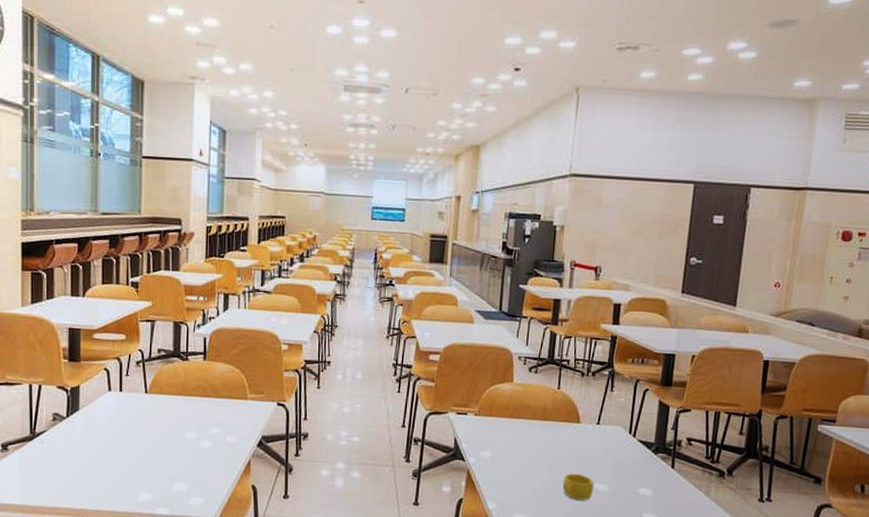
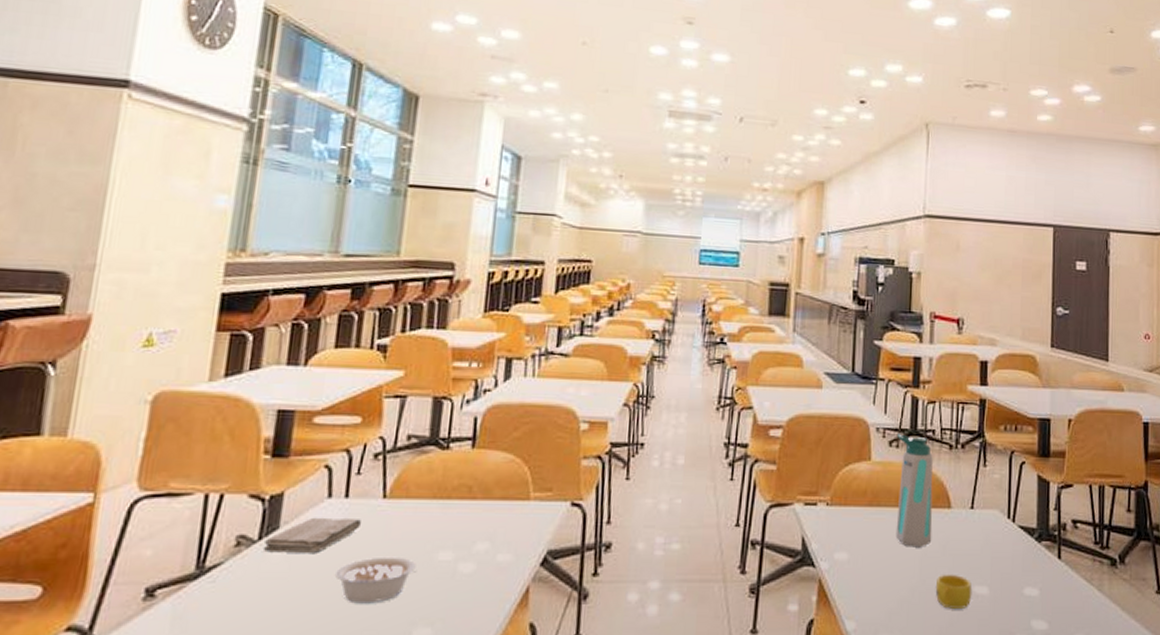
washcloth: none [70,404,133,428] -> present [263,517,362,553]
legume: none [118,433,173,464] -> present [334,556,417,604]
water bottle: none [531,362,567,452] -> present [895,434,933,547]

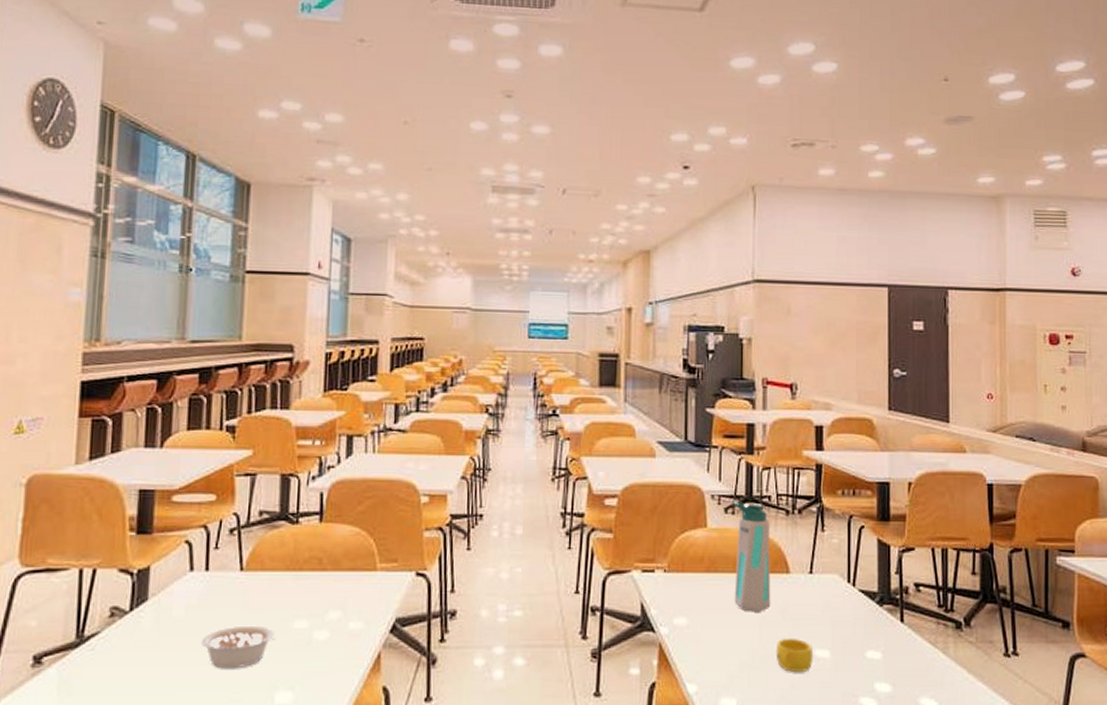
washcloth: present [263,517,362,553] -> none [134,589,223,622]

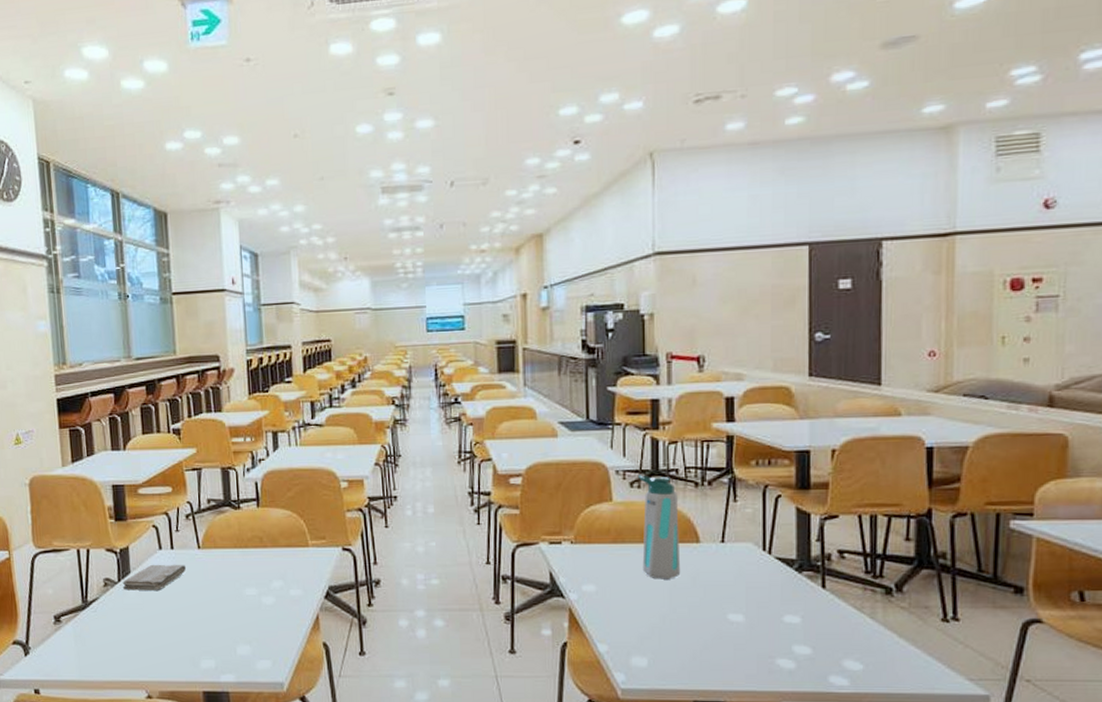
washcloth: none [134,589,223,622] -> present [122,564,187,591]
legume: present [200,625,276,669] -> none [174,592,232,627]
cup: present [776,638,814,672] -> none [687,603,727,634]

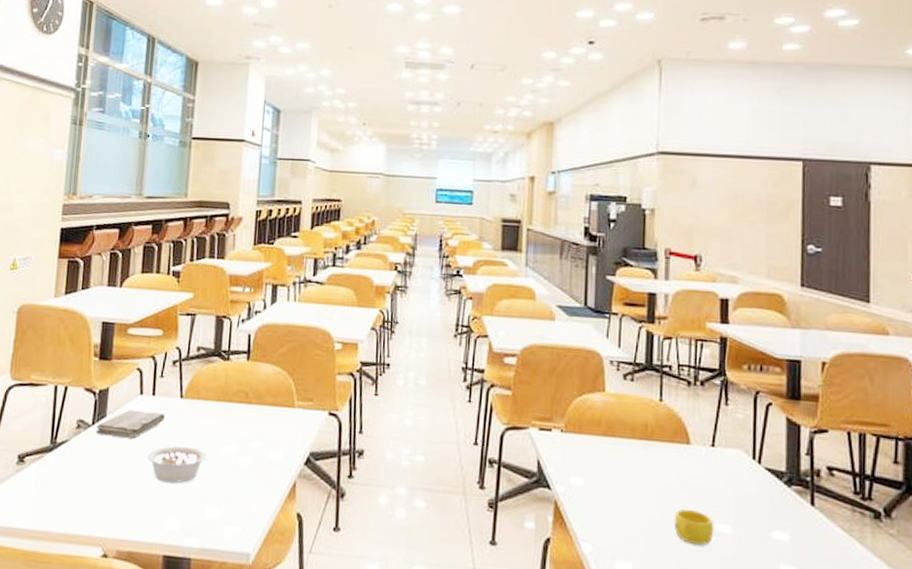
legume: none [174,592,232,627] -> present [146,445,208,483]
water bottle: present [637,475,681,579] -> none [631,368,670,480]
cup: none [687,603,727,634] -> present [674,509,714,545]

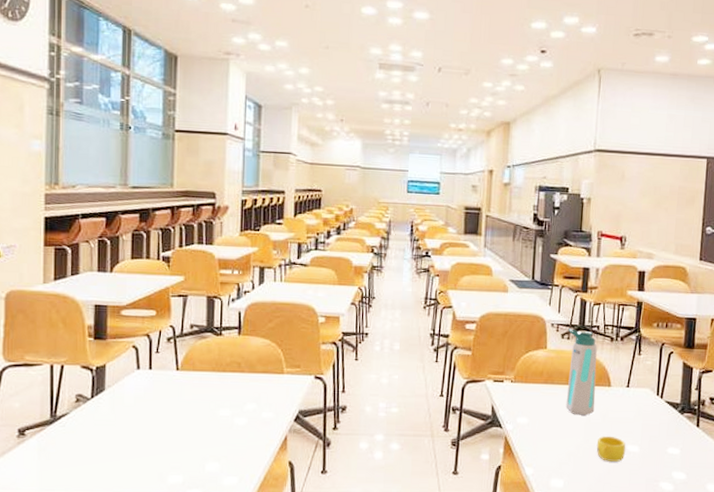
washcloth: present [95,409,166,438] -> none [95,383,163,408]
legume: present [146,445,208,483] -> none [147,412,205,444]
water bottle: none [631,368,670,480] -> present [566,328,597,416]

